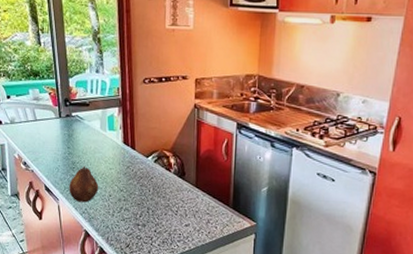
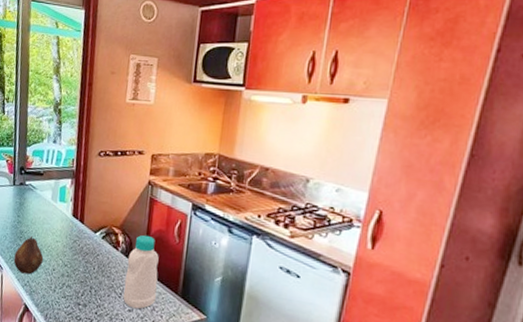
bottle: none [179,155,210,224] -> present [123,235,159,309]

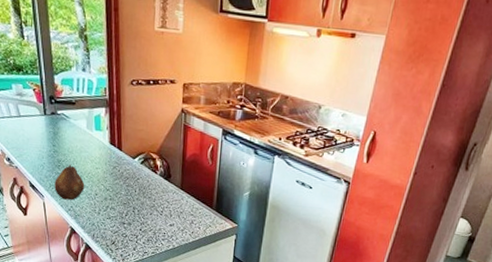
bottle: present [123,235,159,309] -> none [164,159,195,224]

